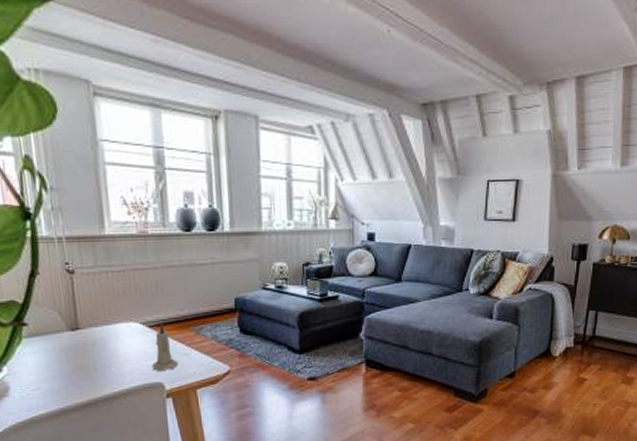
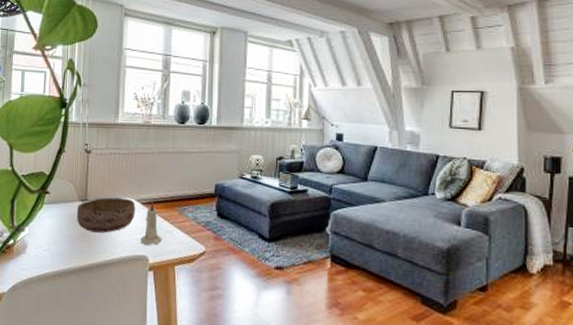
bowl: none [67,322,143,364] -> present [76,197,136,233]

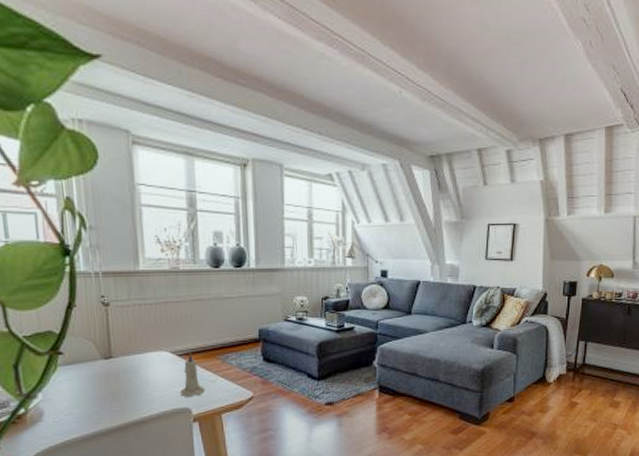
bowl: present [76,197,136,233] -> none [100,351,172,391]

